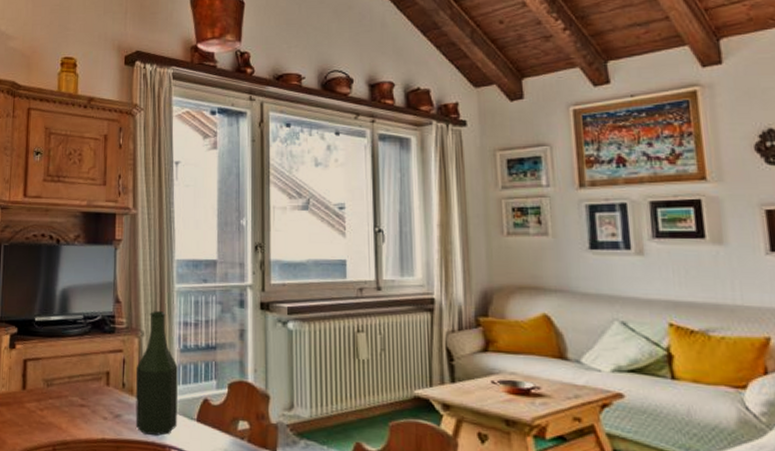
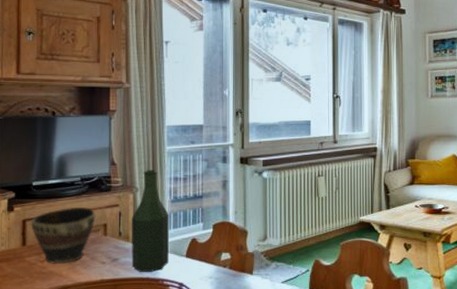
bowl: none [32,349,99,415] -> present [31,206,96,264]

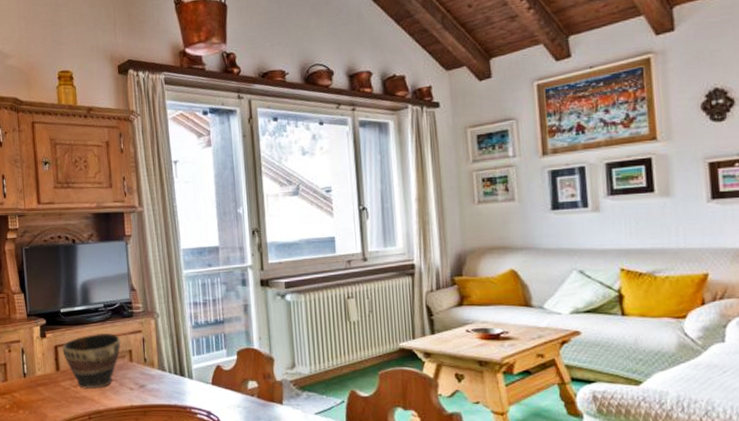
bottle: present [131,170,169,272] -> none [154,295,195,399]

